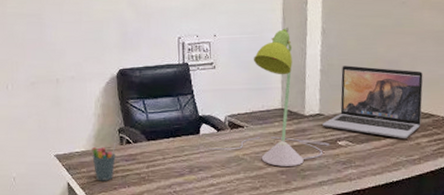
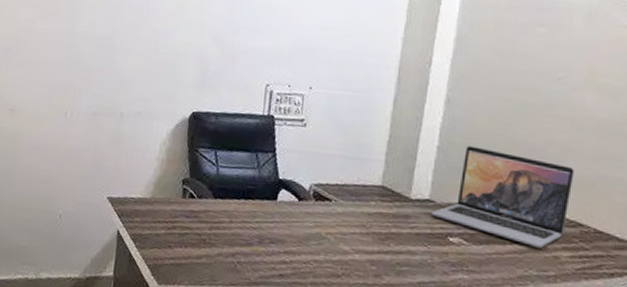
pen holder: present [92,143,116,181] -> none [148,195,178,237]
desk lamp: present [207,27,330,167] -> none [283,89,438,258]

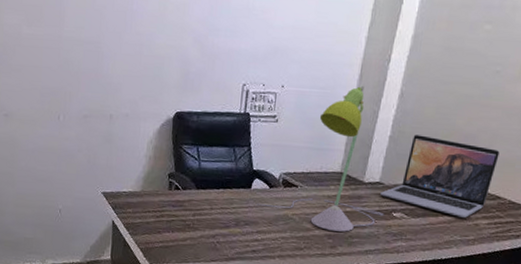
desk lamp: none [283,89,438,258] -> present [256,85,384,232]

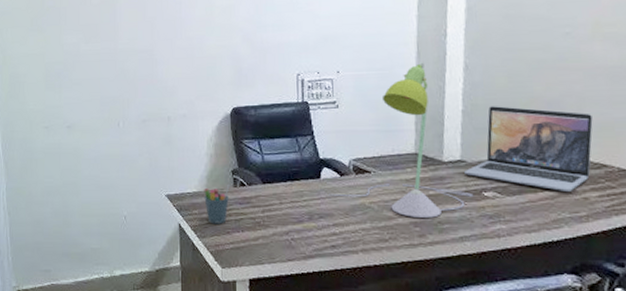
pen holder: none [139,187,165,224] -> present [204,185,230,224]

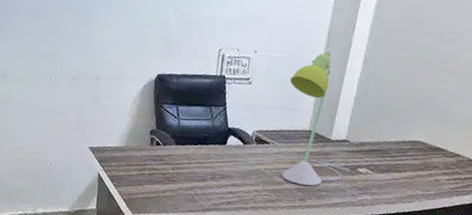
pen holder: present [204,185,230,224] -> none [123,143,147,177]
laptop: present [464,106,593,191] -> none [346,96,458,174]

